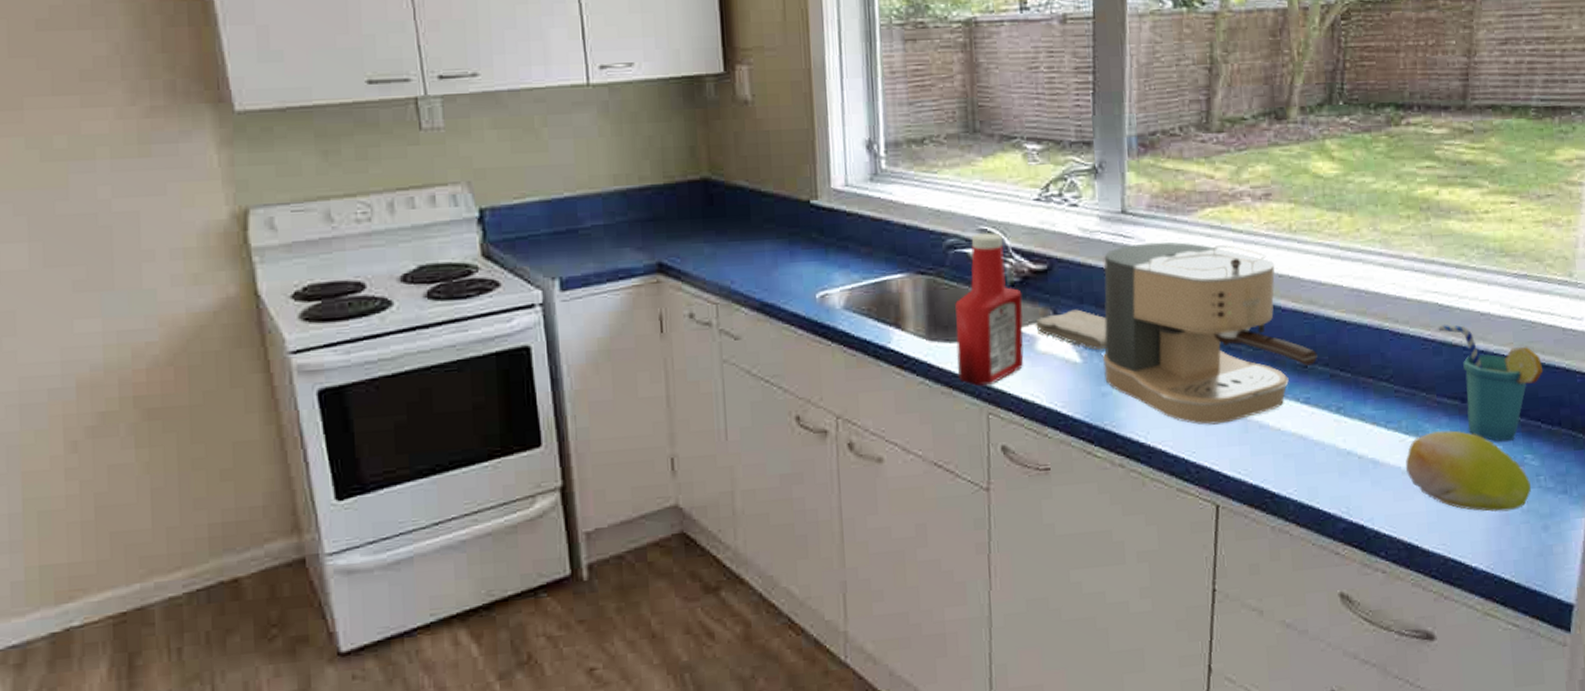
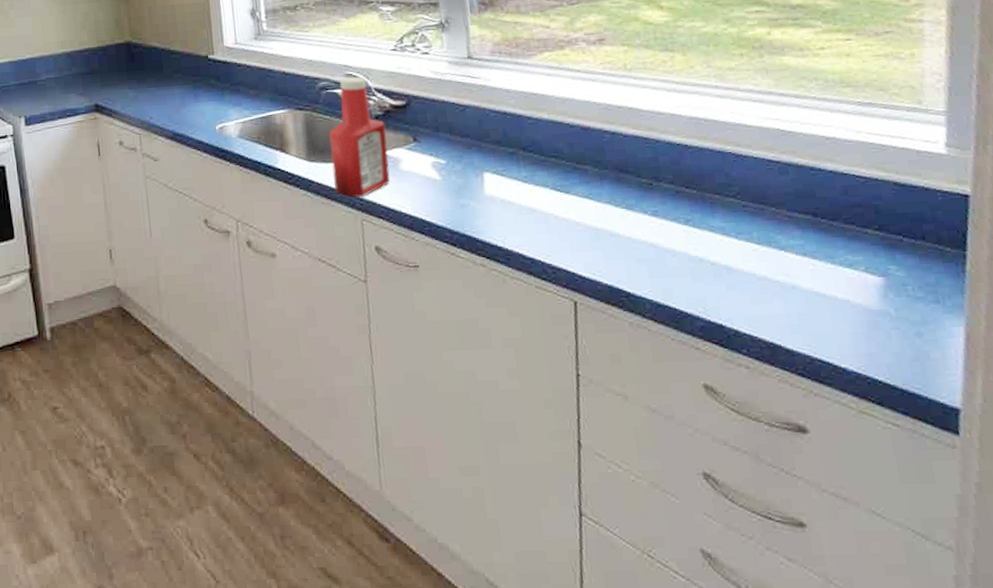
washcloth: present [1034,309,1107,351] -> none [397,136,462,170]
coffee maker: present [1102,242,1318,425] -> none [455,81,662,233]
fruit: present [1405,430,1532,513] -> none [760,241,899,318]
cup: present [1438,325,1544,442] -> none [782,148,900,253]

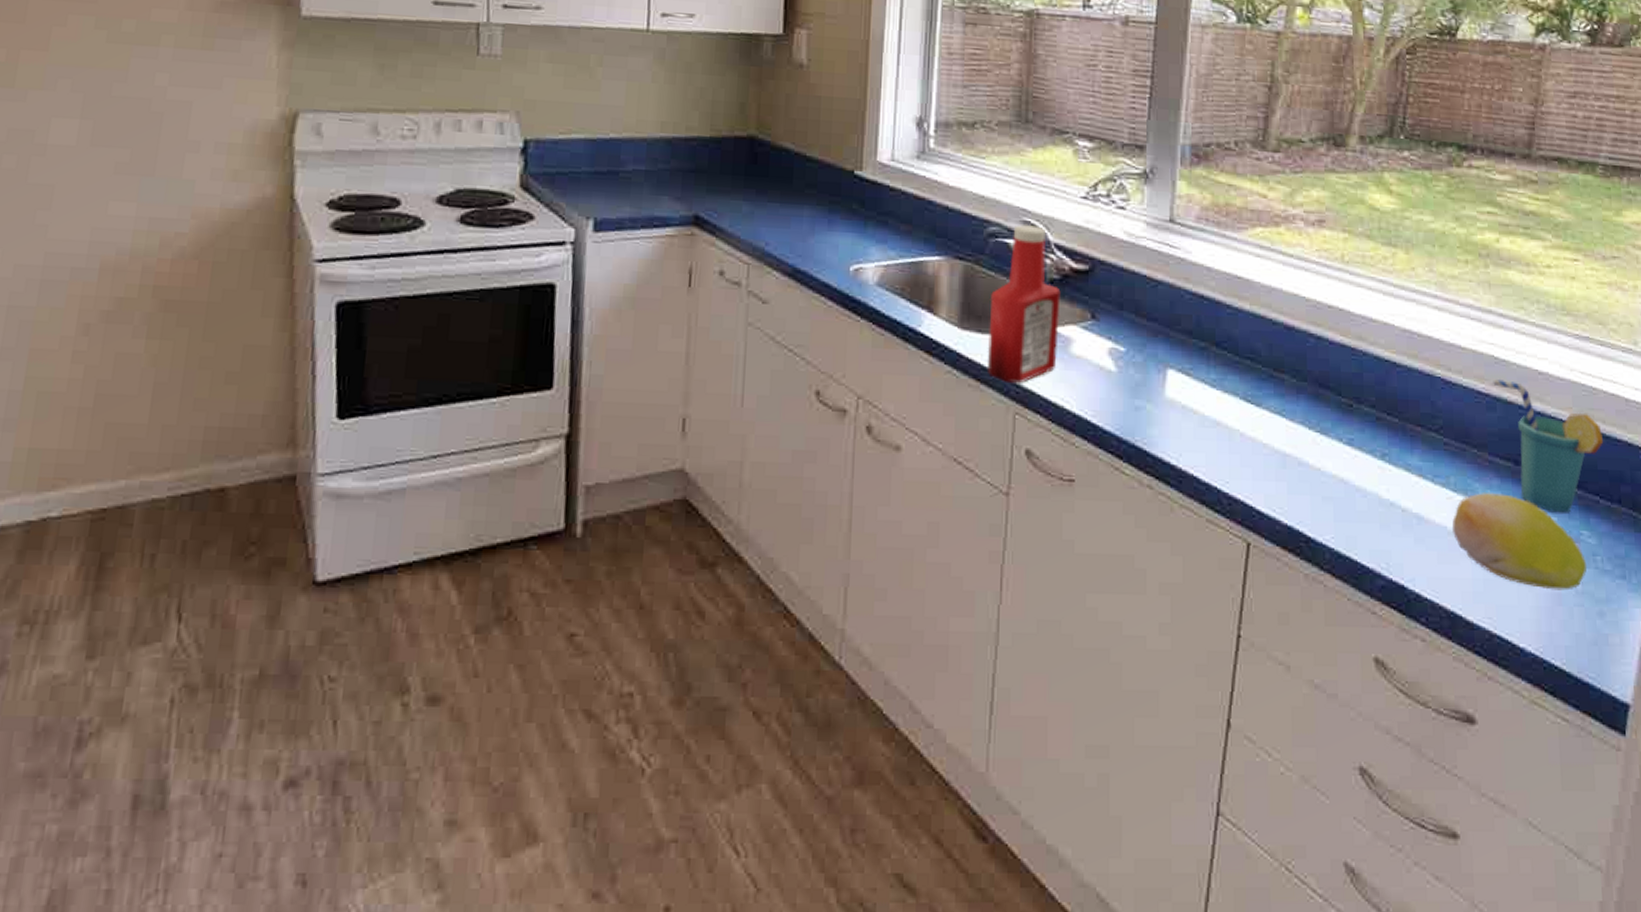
fruit: none [760,241,899,318] -> present [1451,491,1588,591]
cup: none [782,148,900,253] -> present [1493,379,1604,513]

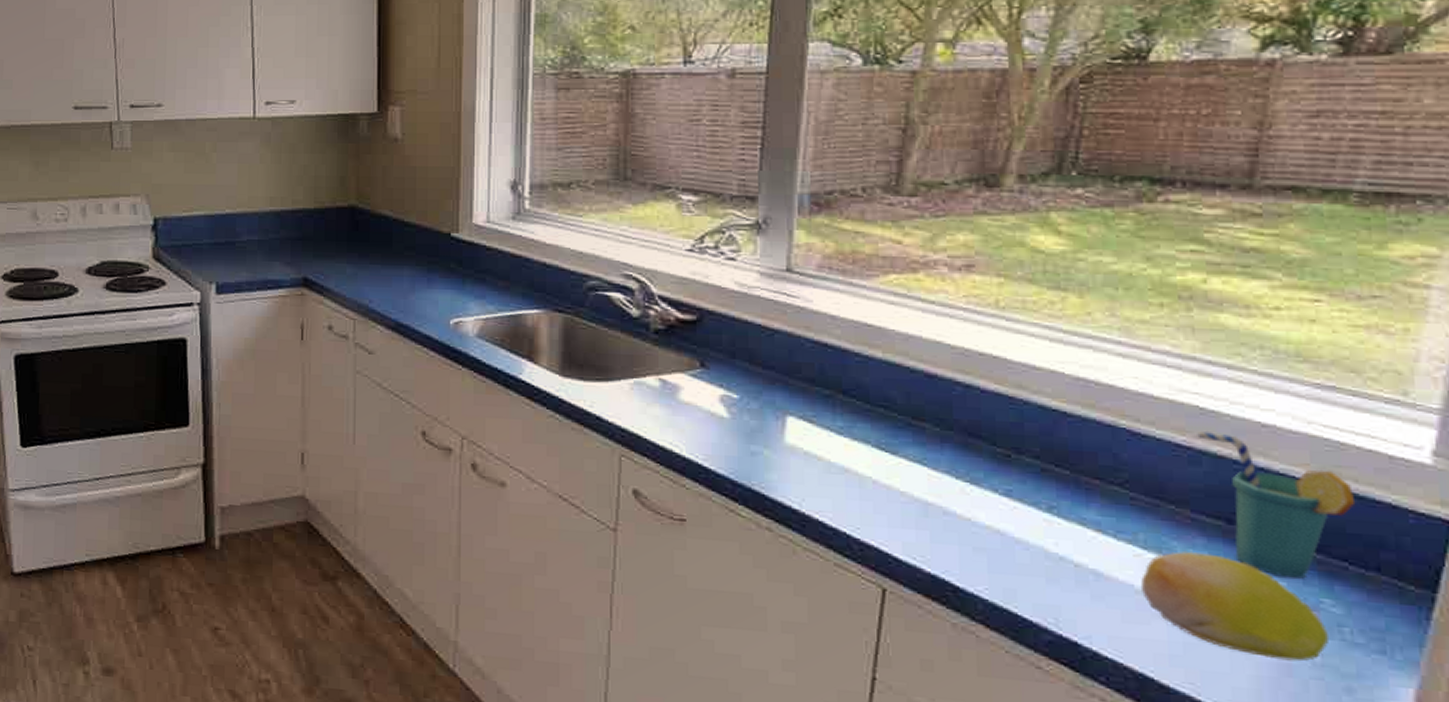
ketchup bottle: present [987,224,1061,384] -> none [590,277,667,429]

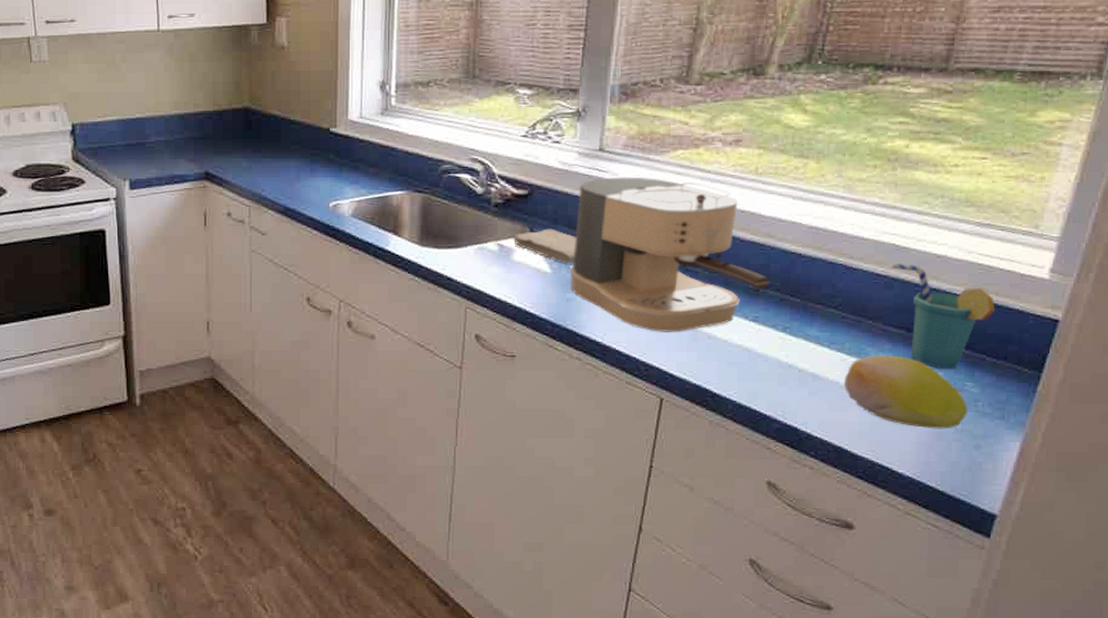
washcloth: none [678,363,761,408] -> present [512,229,576,264]
coffee maker: none [753,304,1025,503] -> present [569,177,770,332]

